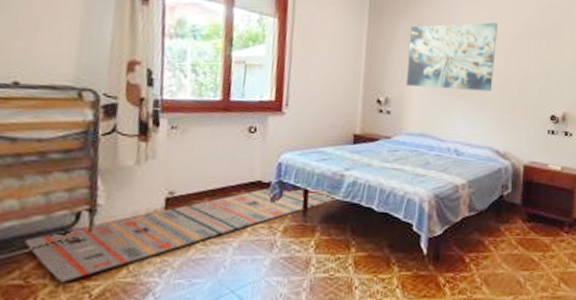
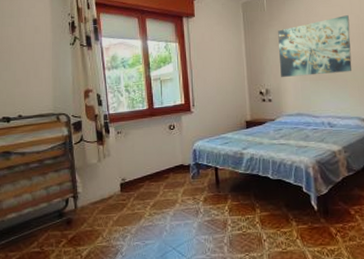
rug: present [25,187,336,282] -> none [38,169,239,248]

